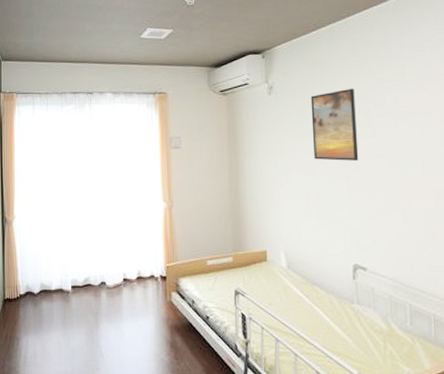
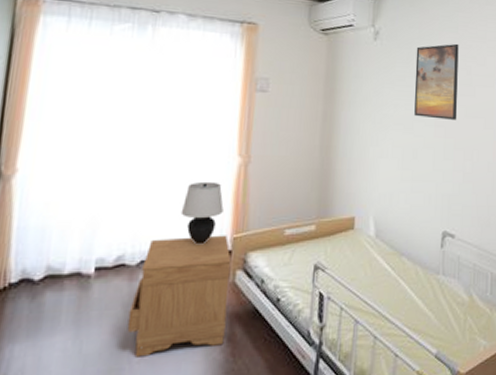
nightstand: none [97,264,168,353] -> present [127,235,232,357]
table lamp: none [125,222,156,270] -> present [180,181,224,243]

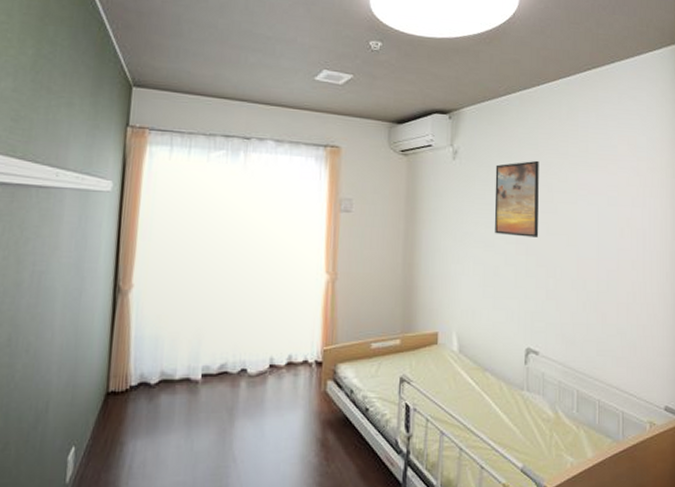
nightstand: present [127,235,232,357] -> none [231,347,322,457]
table lamp: present [180,181,224,243] -> none [275,297,314,354]

